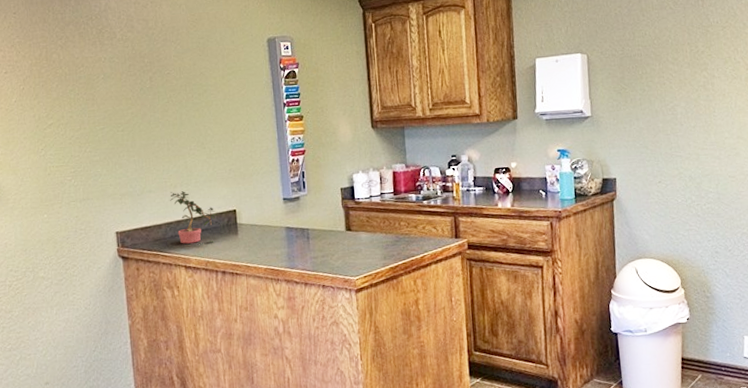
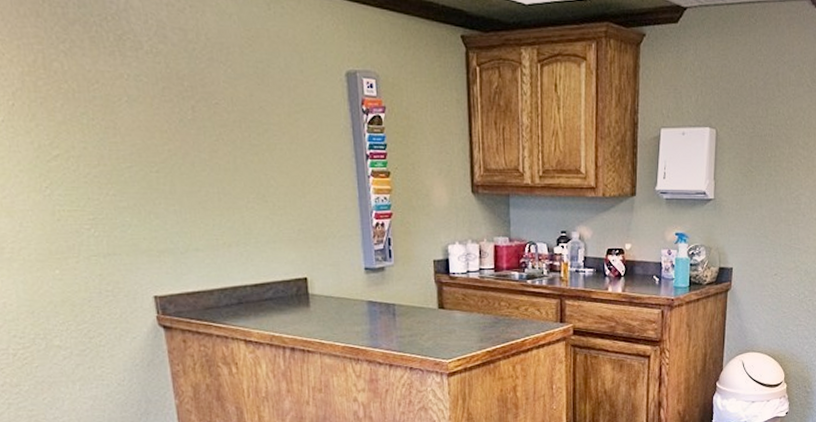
potted plant: present [170,191,217,244] -> none [223,252,283,315]

